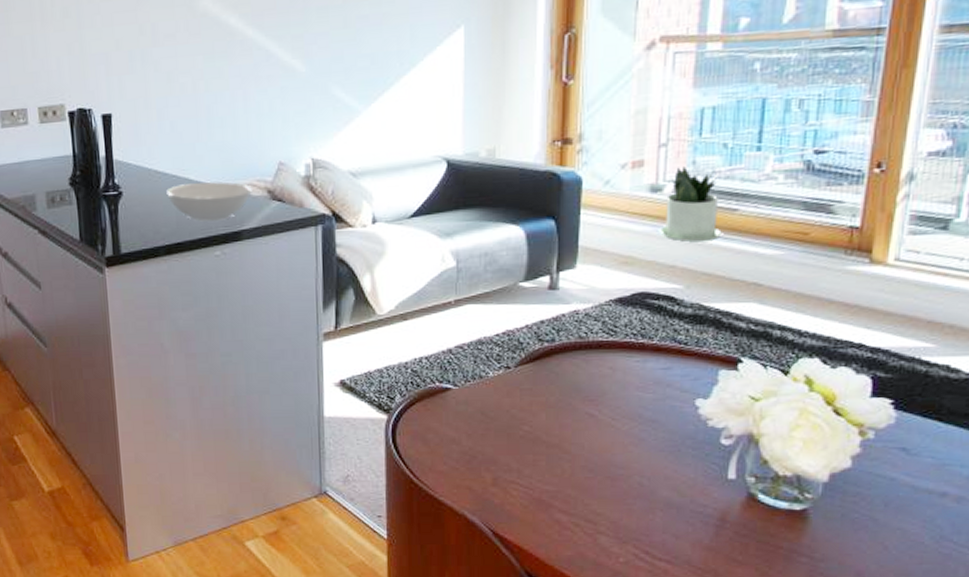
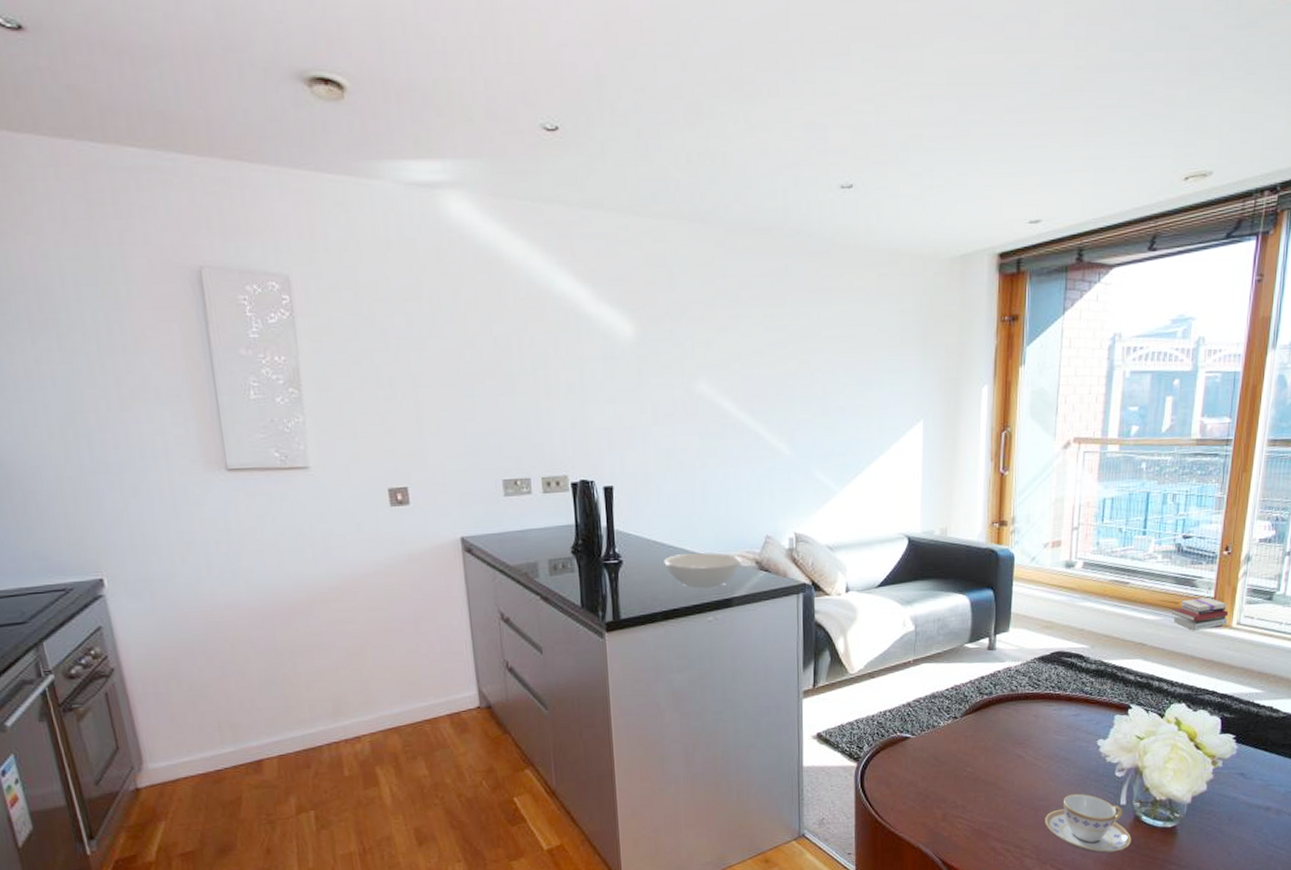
teacup: none [625,462,744,536] -> present [1045,793,1131,853]
planter: present [660,166,722,242] -> none [1072,547,1118,610]
books: none [799,226,882,267] -> present [1172,597,1229,630]

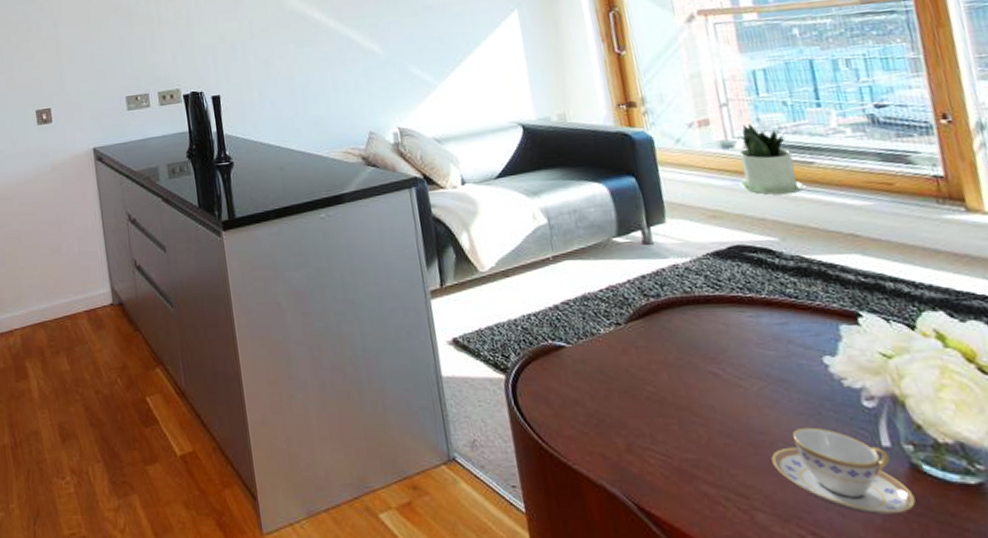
bowl: present [664,552,742,589] -> none [272,150,348,187]
planter: none [1072,547,1118,610] -> present [739,124,804,195]
books: present [1172,597,1229,630] -> none [885,175,977,217]

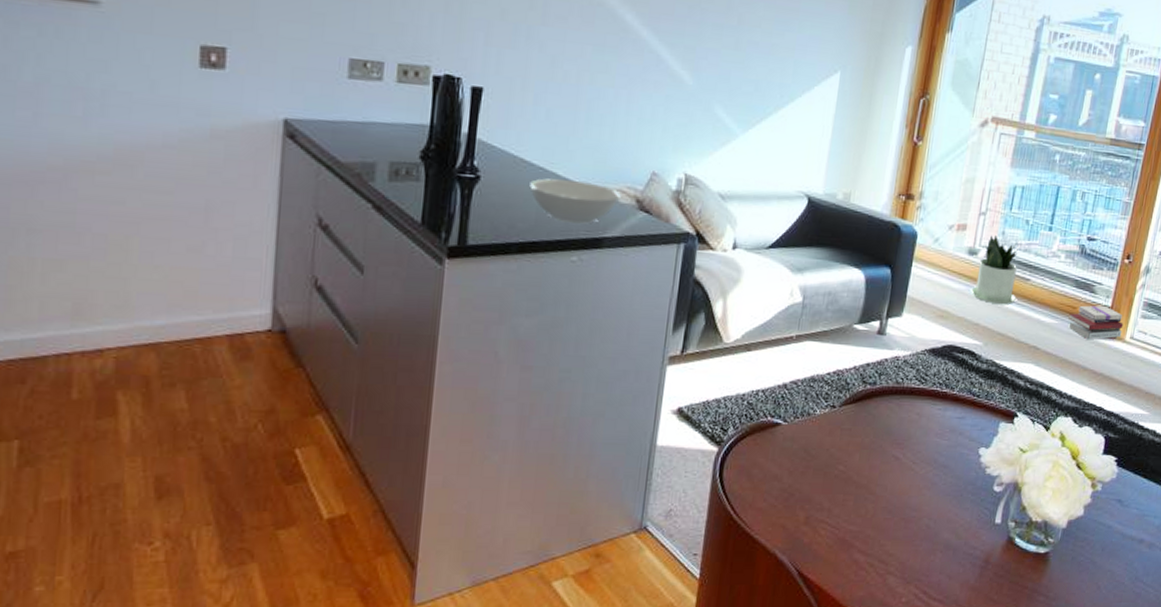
bowl: none [272,150,348,187] -> present [529,178,621,224]
teacup: present [771,427,916,514] -> none [914,506,1003,577]
books: none [885,175,977,217] -> present [1068,305,1124,339]

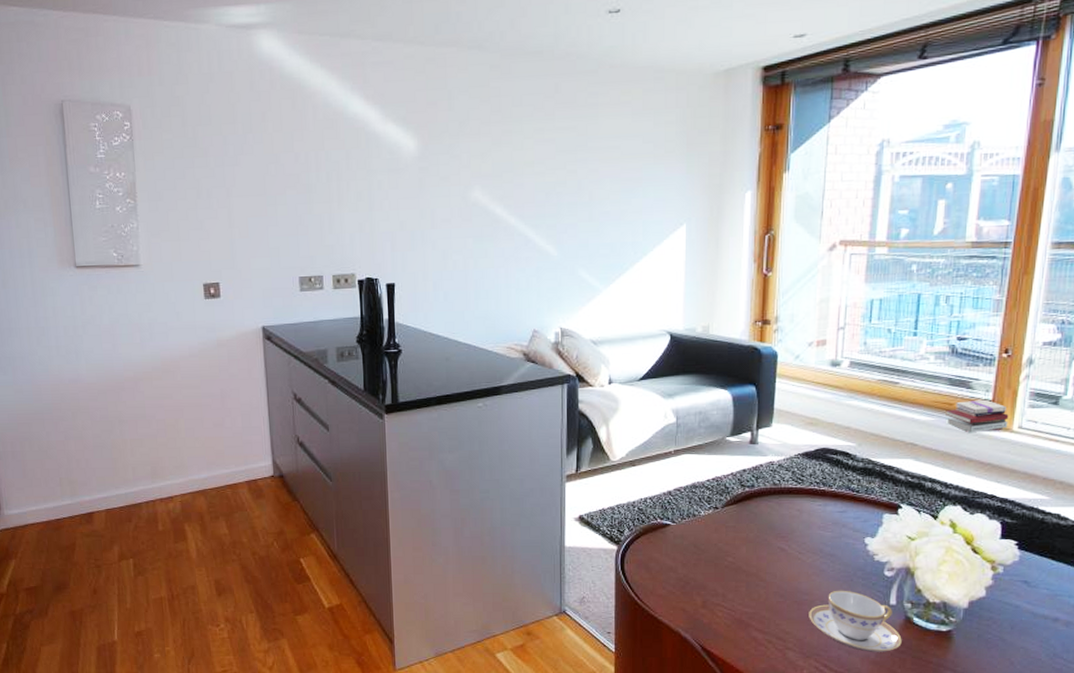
bowl: present [529,178,621,224] -> none [439,344,510,378]
teacup: none [914,506,1003,577] -> present [809,590,902,652]
planter: present [971,235,1020,305] -> none [838,346,886,409]

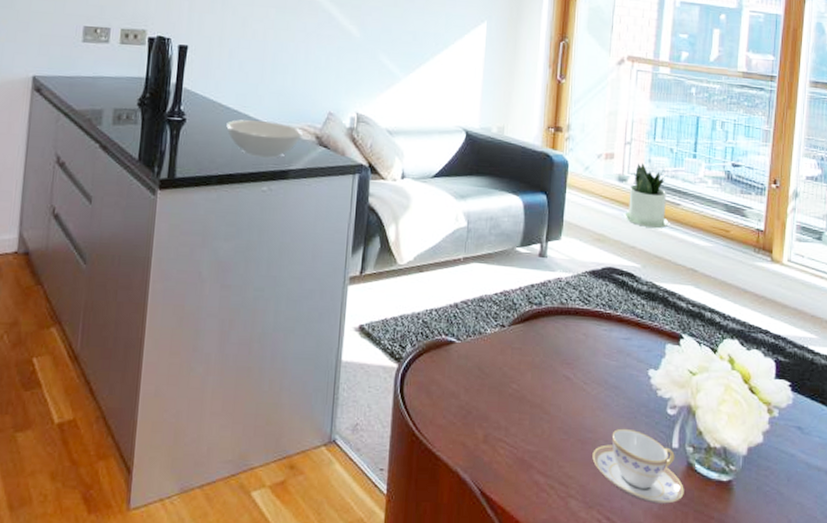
bowl: none [439,344,510,378] -> present [226,120,303,158]
planter: none [838,346,886,409] -> present [624,163,669,229]
books: present [945,399,1009,432] -> none [723,228,779,262]

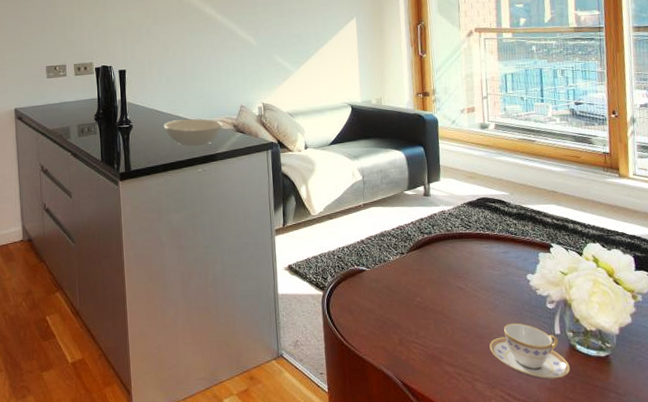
planter: present [624,163,669,229] -> none [490,112,528,163]

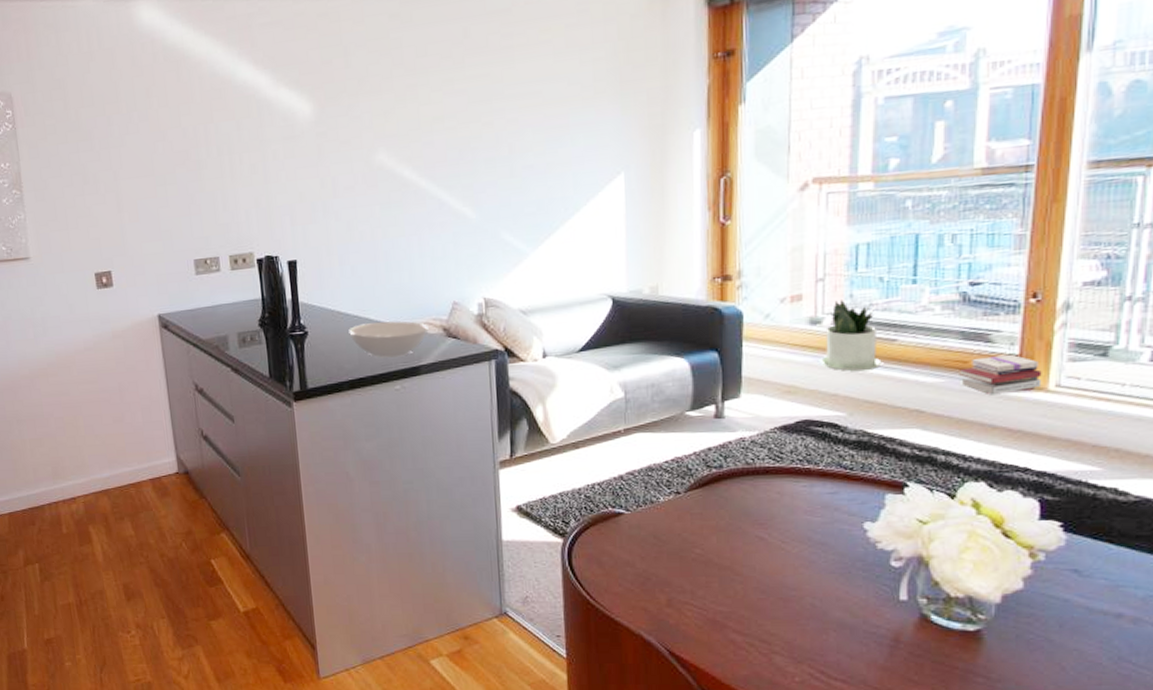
teacup: present [489,323,570,380] -> none [798,584,917,656]
planter: none [490,112,528,163] -> present [821,300,882,372]
books: none [575,152,625,180] -> present [959,354,1042,394]

